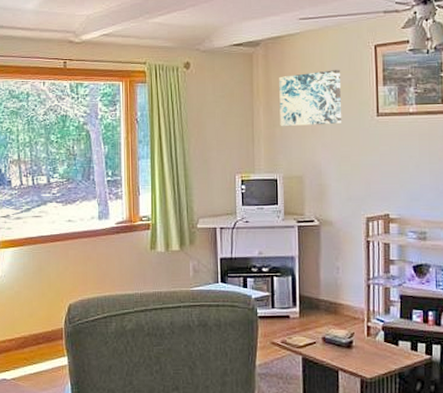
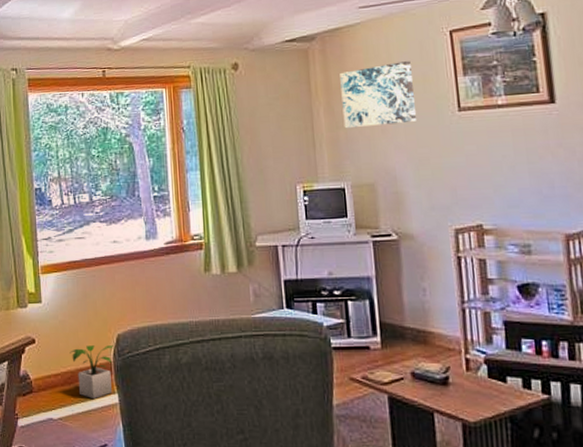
potted plant: none [24,314,67,361] -> present [69,345,116,399]

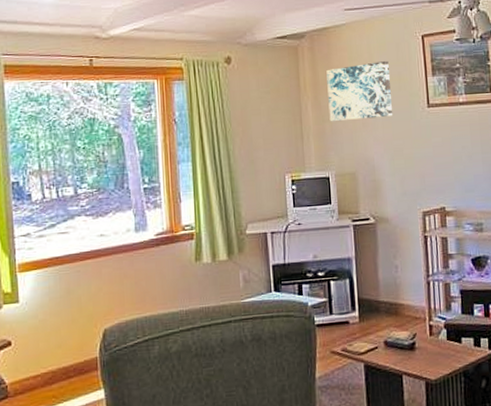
potted plant: present [69,345,116,399] -> none [51,341,102,397]

